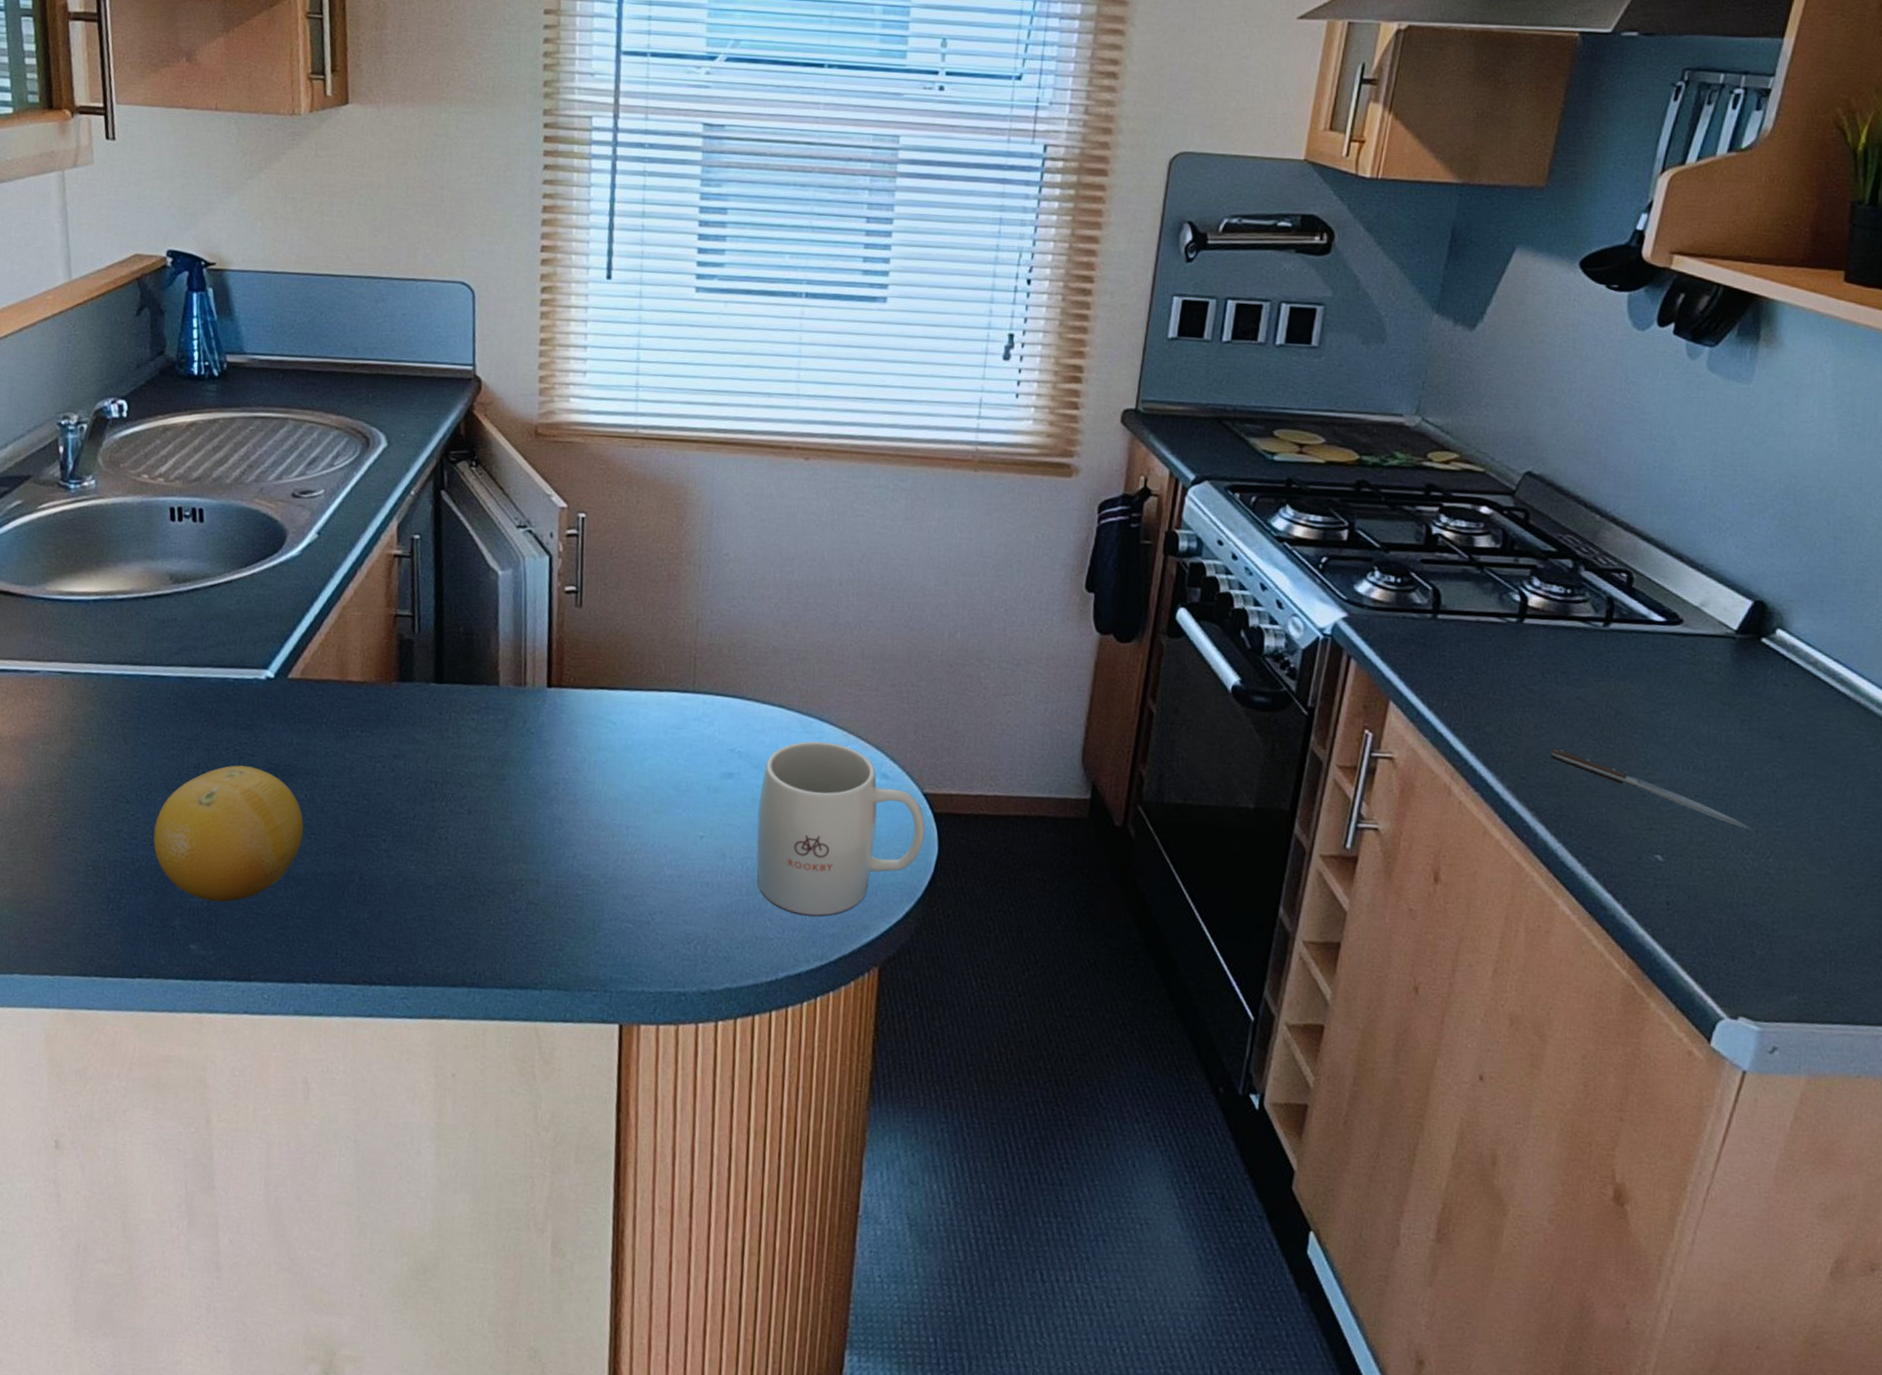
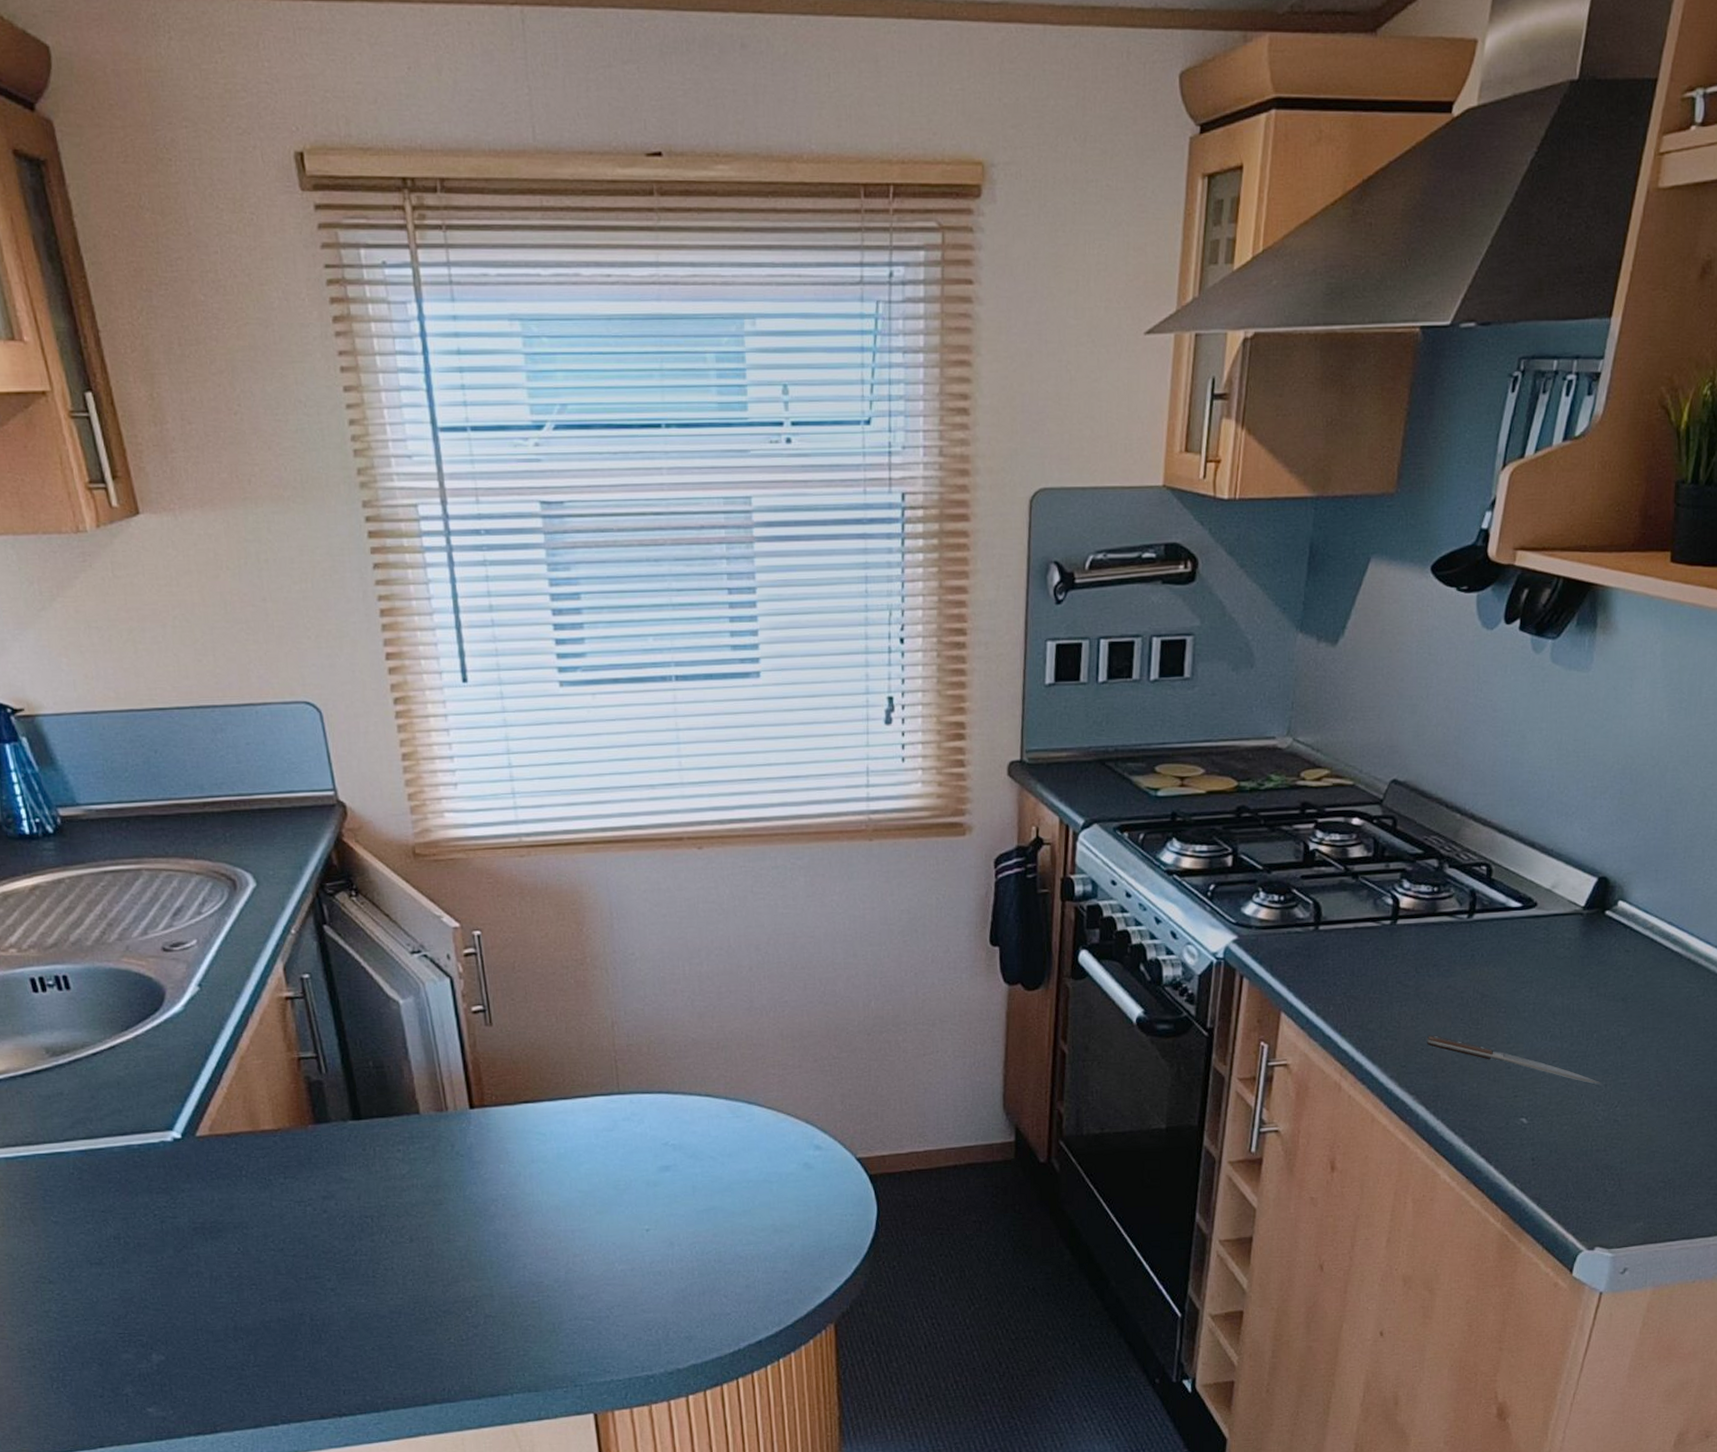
fruit: present [153,765,304,902] -> none [84,1229,244,1364]
mug: present [756,741,926,917] -> none [698,1123,863,1288]

